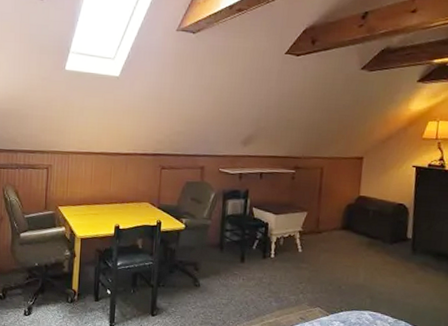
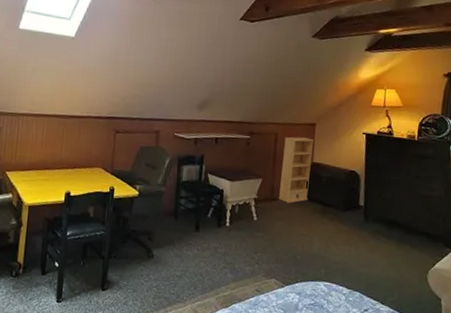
shelf: none [323,170,362,236] -> present [278,136,315,203]

